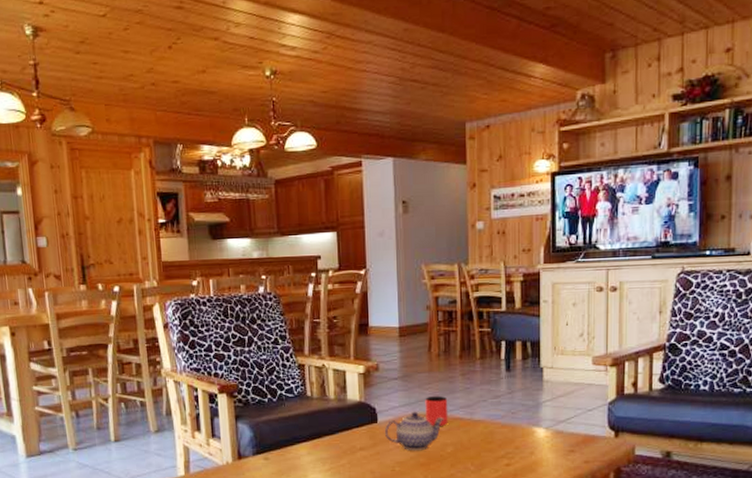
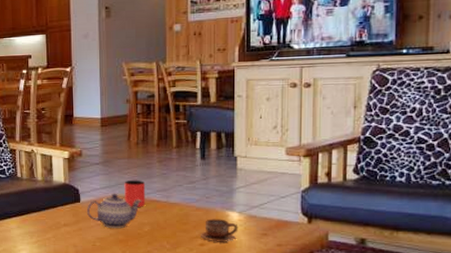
cup: none [505,436,545,462] -> present [200,219,238,242]

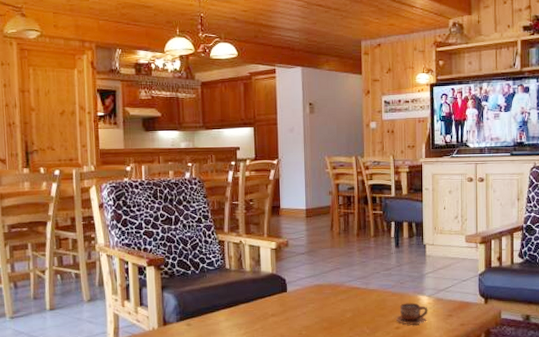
teapot: present [86,193,142,229] -> none [293,281,344,317]
cup: present [124,181,146,207] -> none [328,269,348,295]

